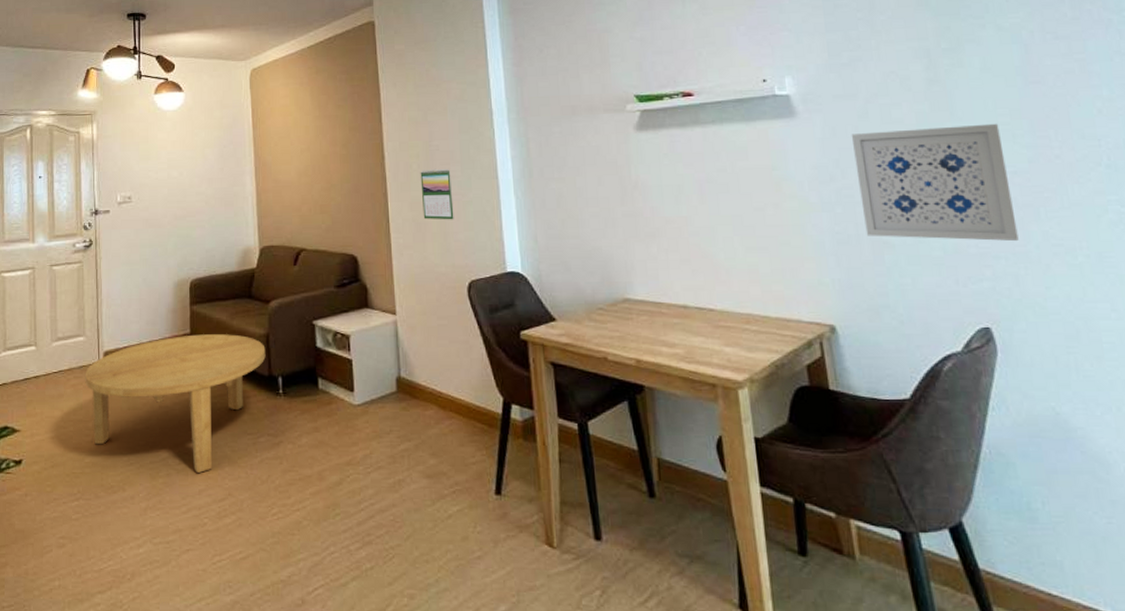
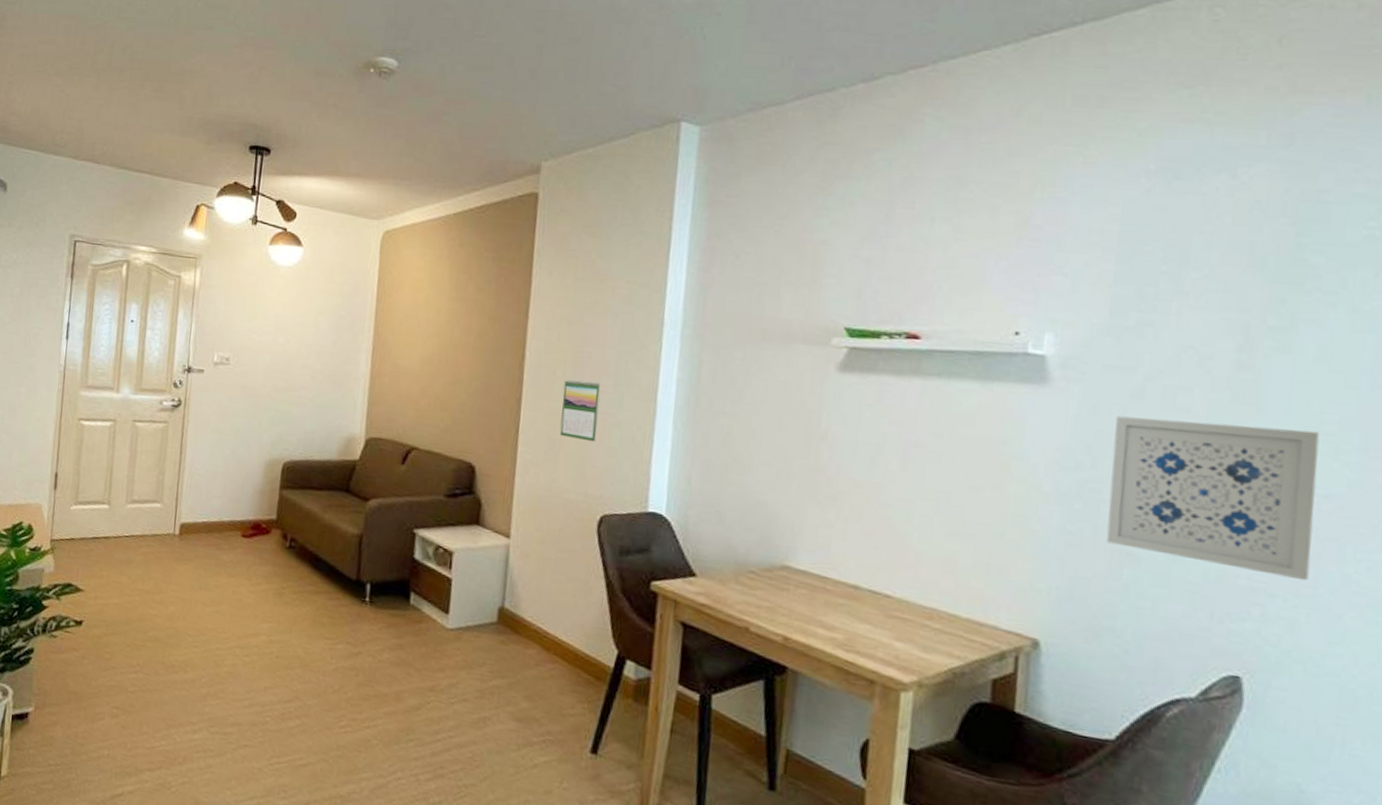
coffee table: present [85,334,266,473] -> none [157,520,357,670]

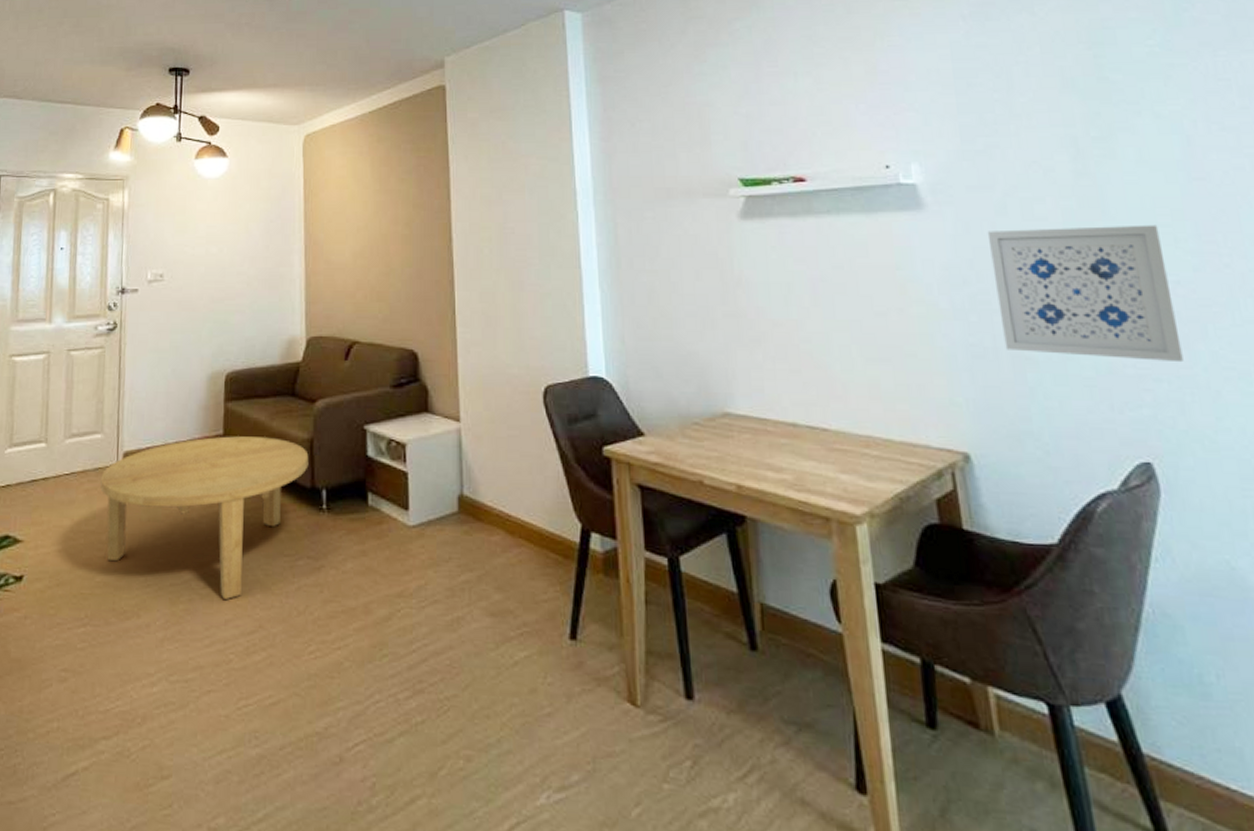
coffee table: none [157,520,357,670] -> present [100,436,309,599]
calendar: present [559,378,601,442] -> none [492,254,530,314]

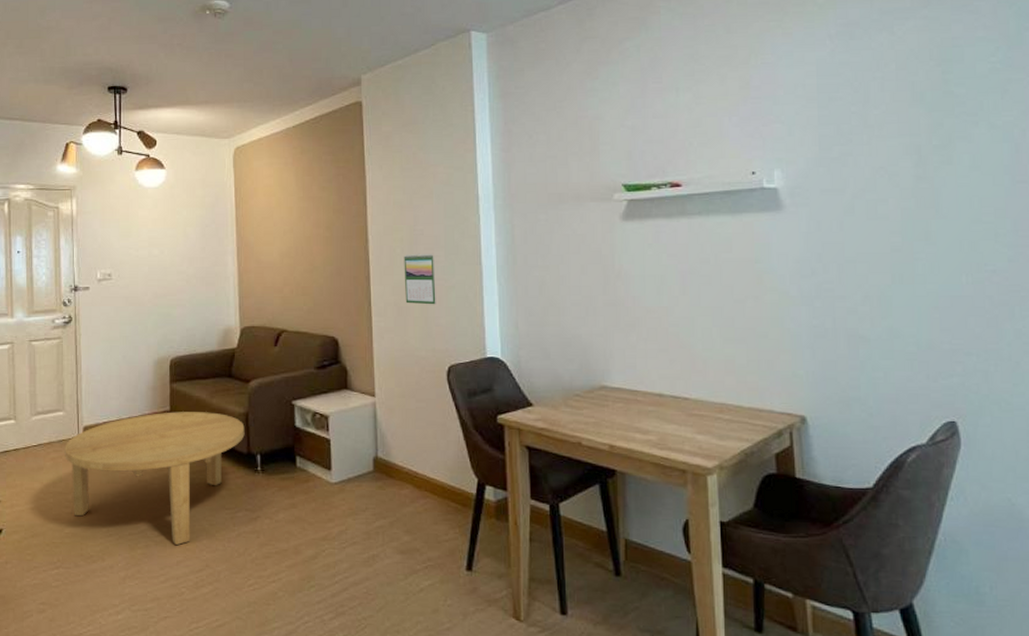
calendar: none [492,254,530,314] -> present [404,253,436,305]
wall art: present [987,224,1184,363] -> none [835,222,991,339]

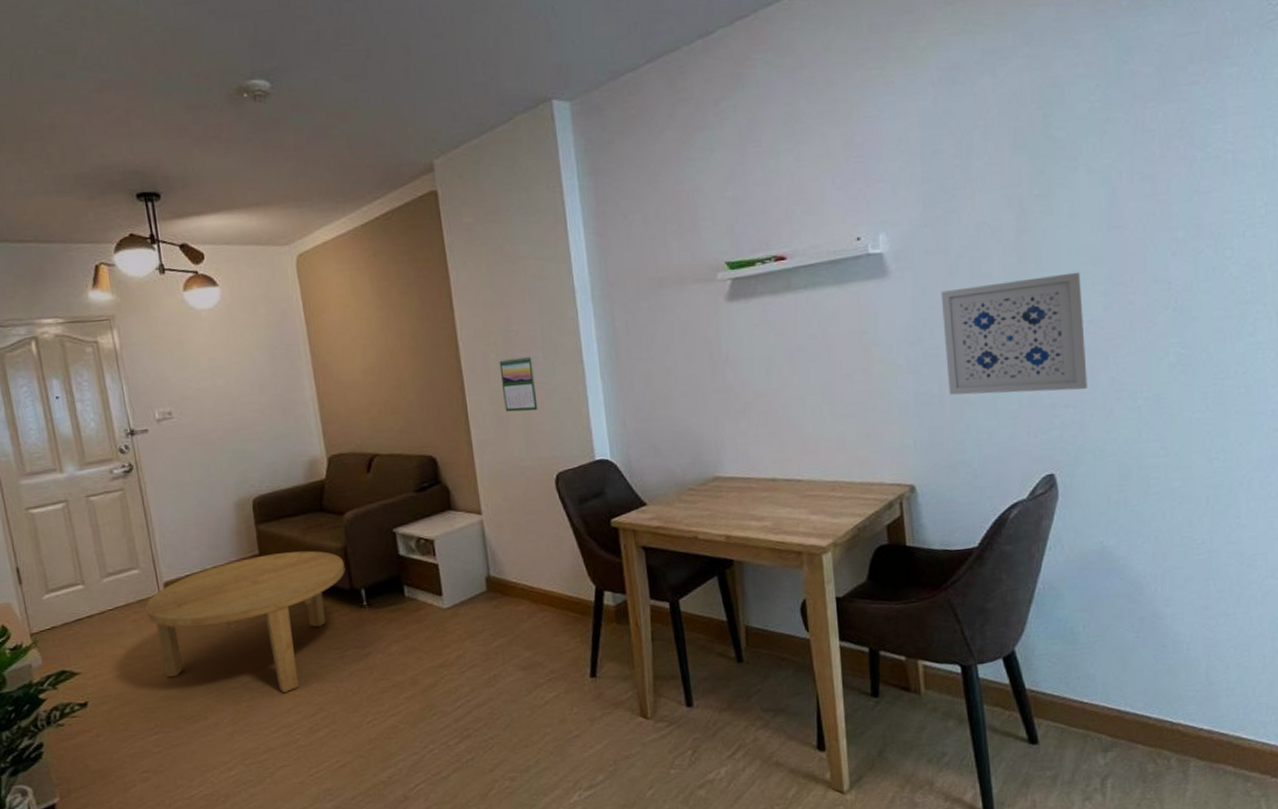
wall art: none [835,222,991,339] -> present [940,272,1087,395]

